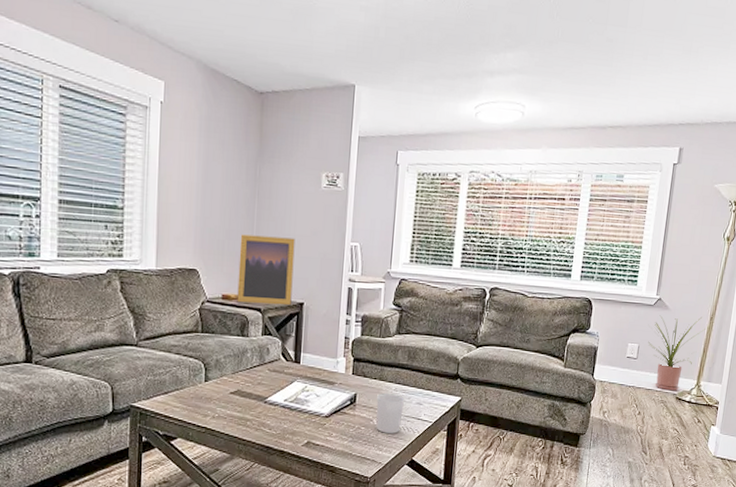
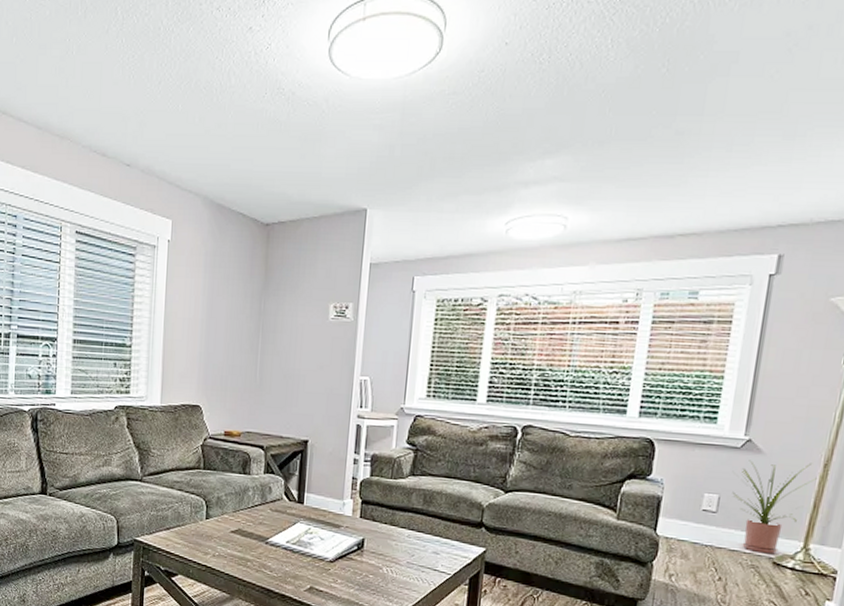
picture frame: present [237,234,295,306] -> none [239,370,300,443]
candle holder: present [376,393,405,434] -> none [385,540,420,584]

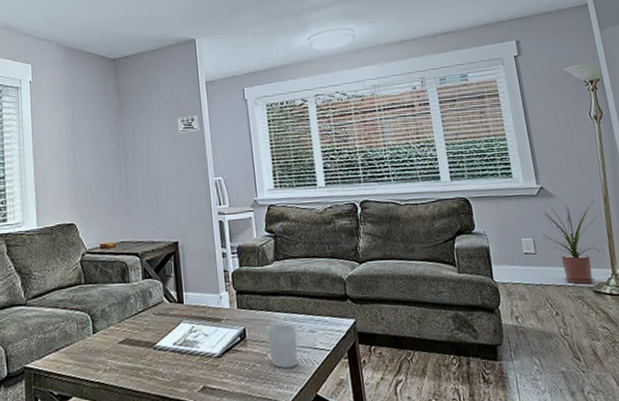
candle holder: none [385,540,420,584] -> present [267,324,298,368]

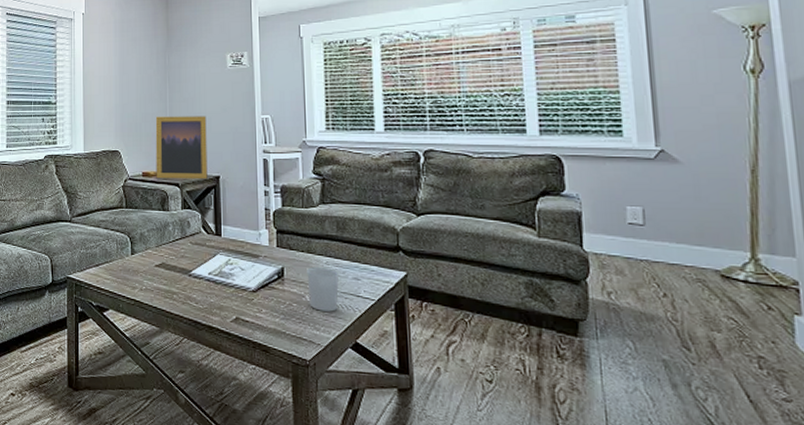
picture frame: none [111,181,167,250] -> present [155,116,208,180]
house plant: present [542,200,605,285] -> none [656,169,751,267]

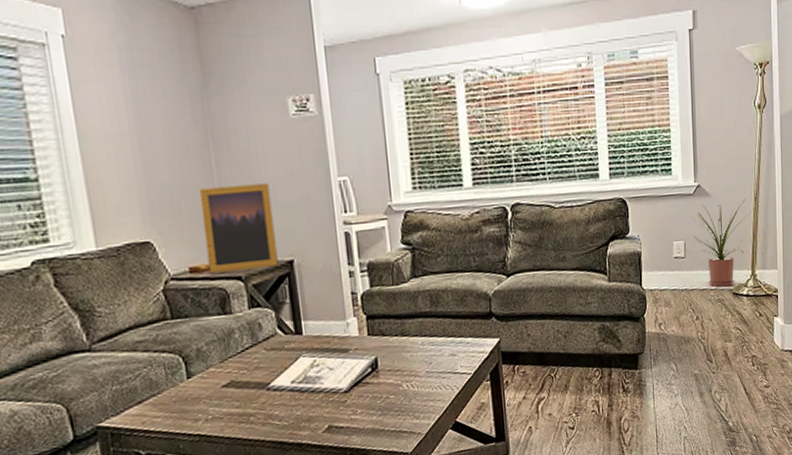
candle holder: present [307,267,340,312] -> none [402,349,436,398]
house plant: none [656,169,751,267] -> present [694,198,754,287]

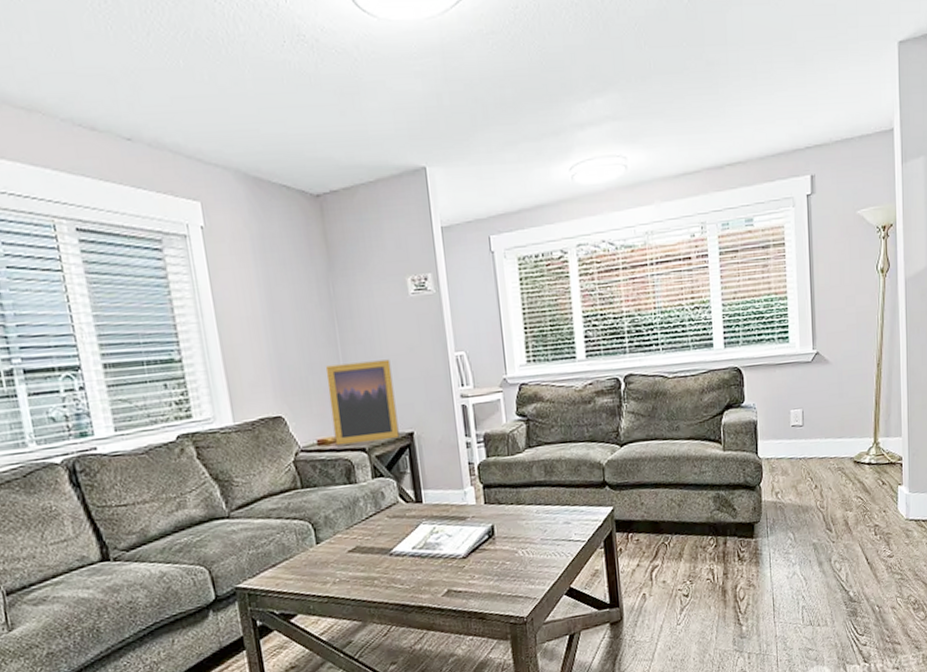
house plant: present [694,198,754,287] -> none [812,364,876,455]

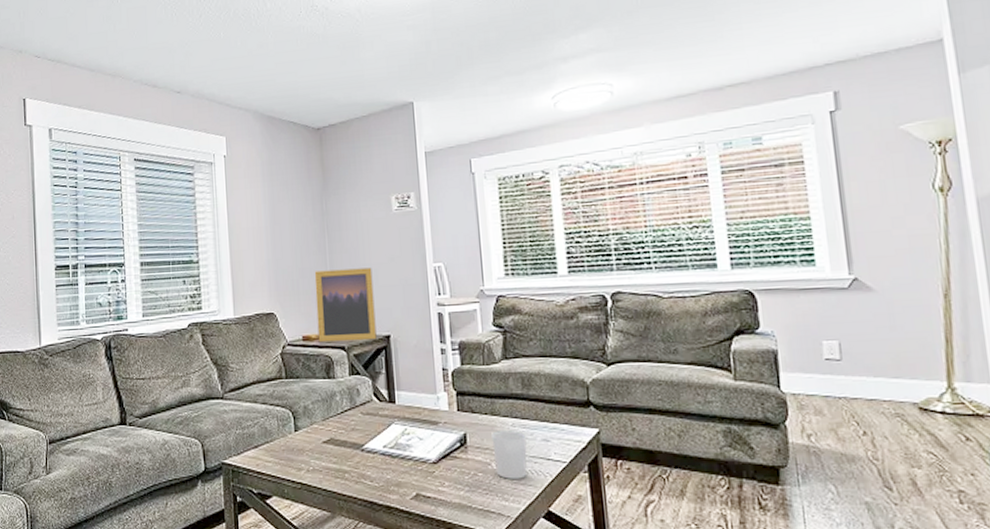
candle holder: none [517,517,551,564] -> present [491,431,527,479]

